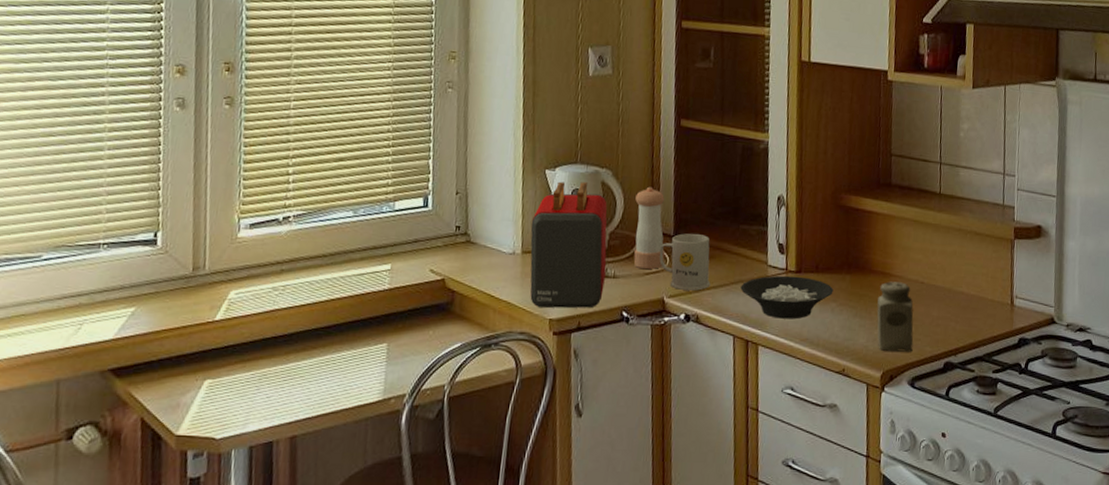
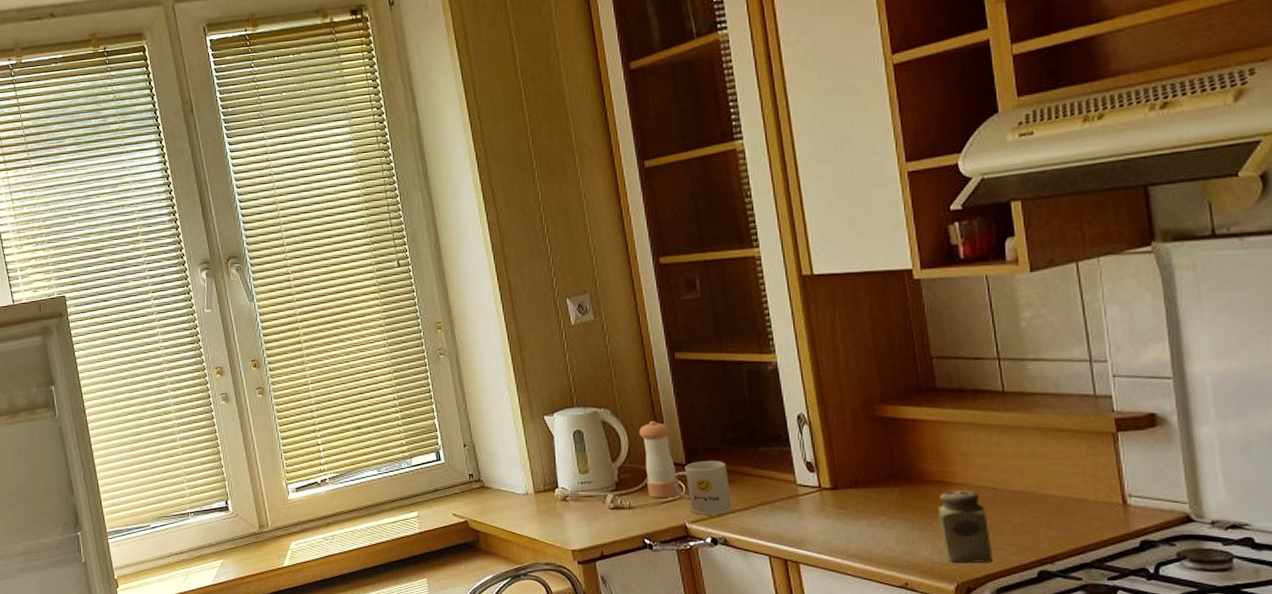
toaster: present [530,181,607,309] -> none [538,423,621,541]
cereal bowl: present [740,275,834,319] -> none [769,493,881,536]

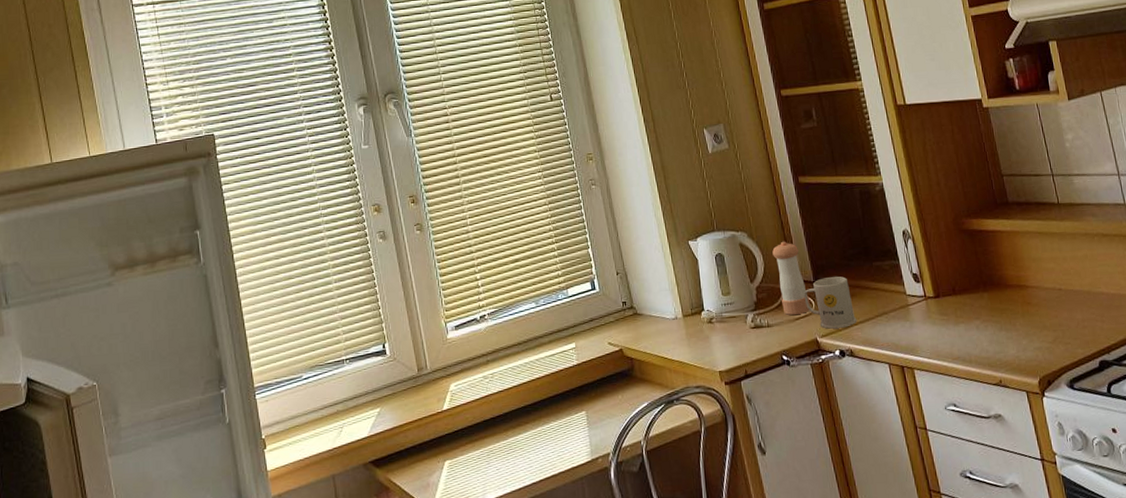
salt shaker: present [938,490,993,562] -> none [1019,292,1065,359]

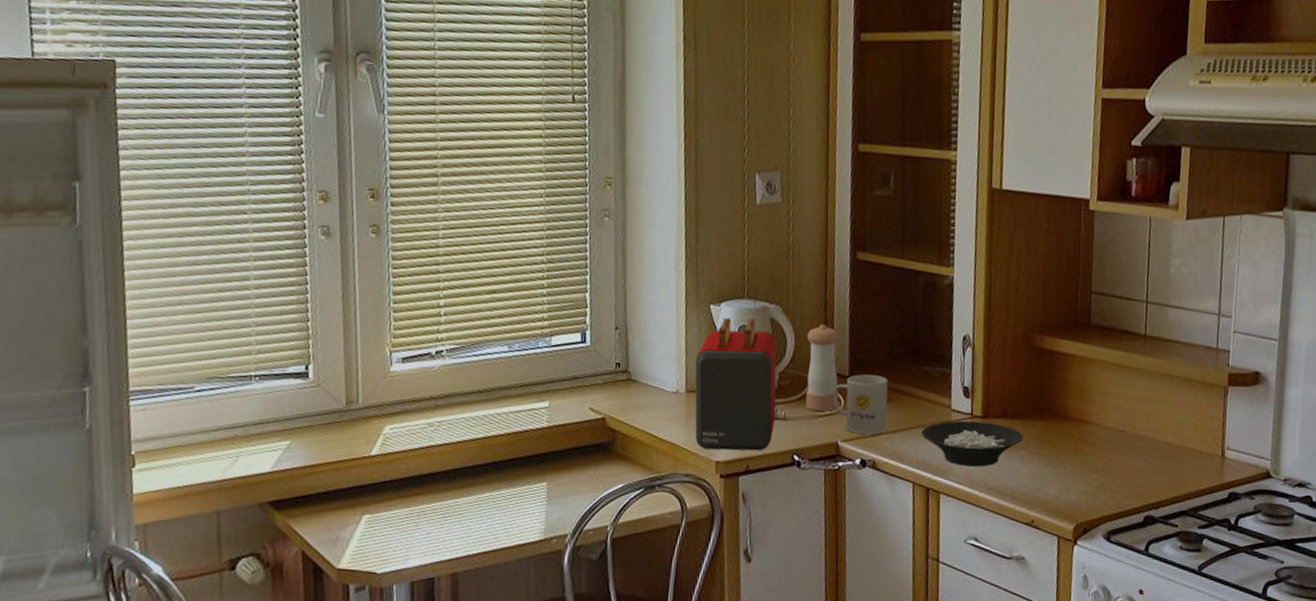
toaster: none [685,246,762,363] -> present [694,317,777,451]
cereal bowl: none [885,300,975,343] -> present [921,420,1024,467]

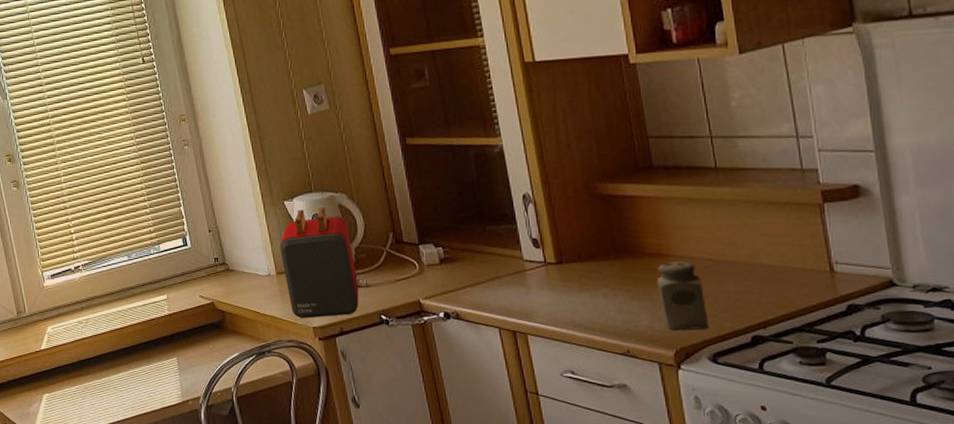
pepper shaker: present [805,324,839,411] -> none [374,203,414,276]
mug: present [832,374,889,435] -> none [407,240,466,291]
cereal bowl: present [921,420,1024,467] -> none [498,267,603,309]
salt shaker: none [1070,429,1112,505] -> present [657,261,709,330]

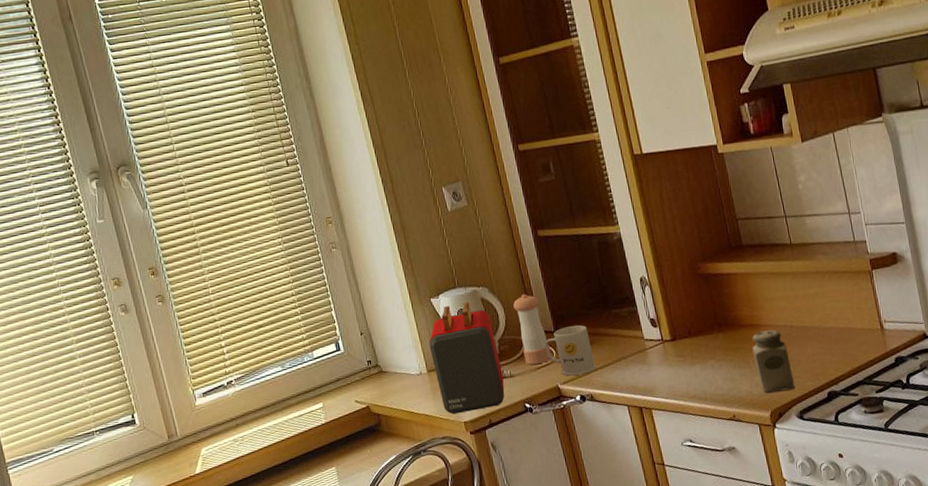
pepper shaker: none [374,203,414,276] -> present [513,293,552,365]
mug: none [407,240,466,291] -> present [545,325,597,376]

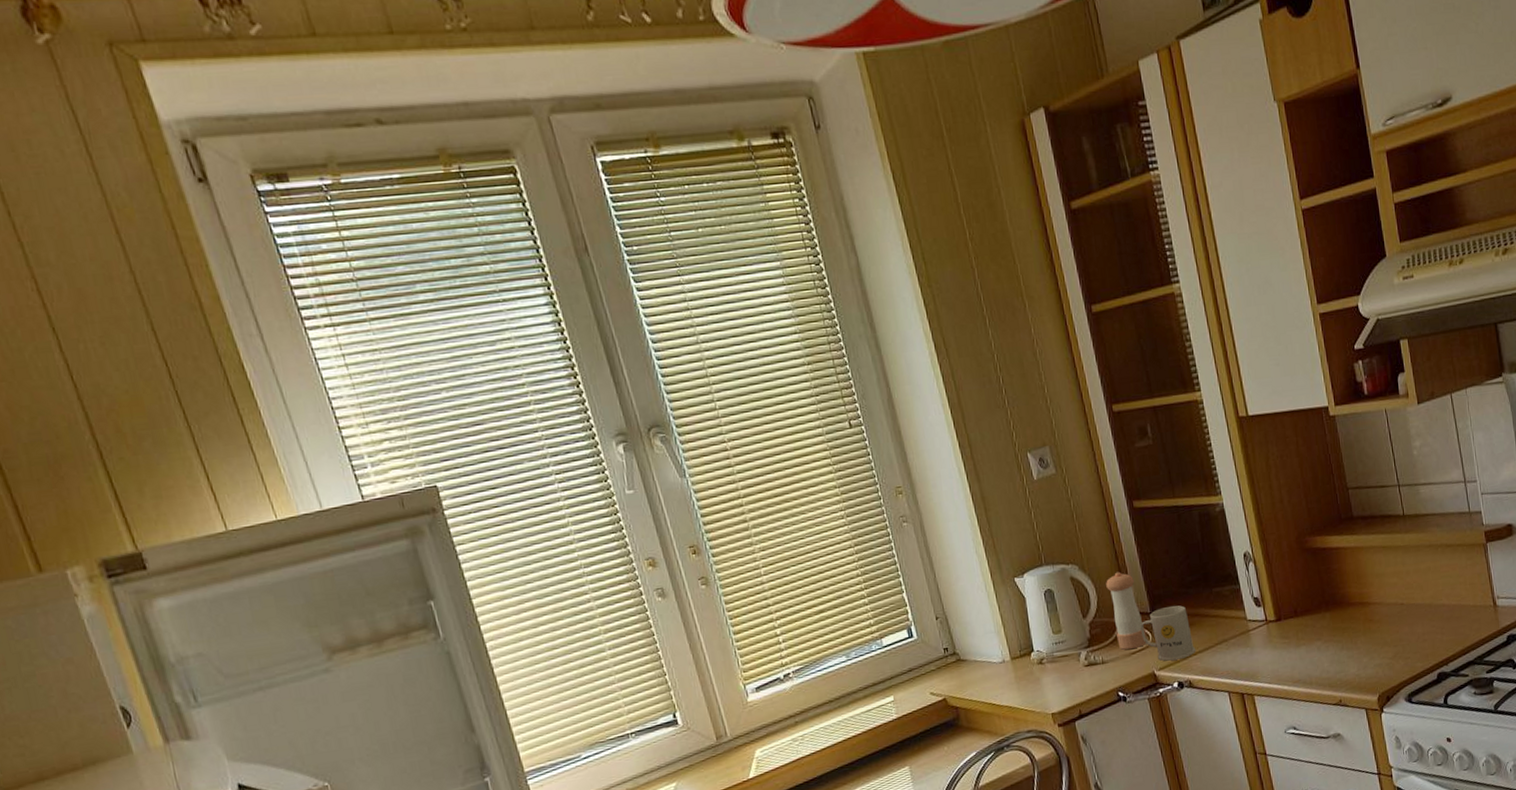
toaster: present [429,302,505,415] -> none [1012,581,1096,706]
salt shaker: present [752,329,795,393] -> none [1361,608,1404,676]

